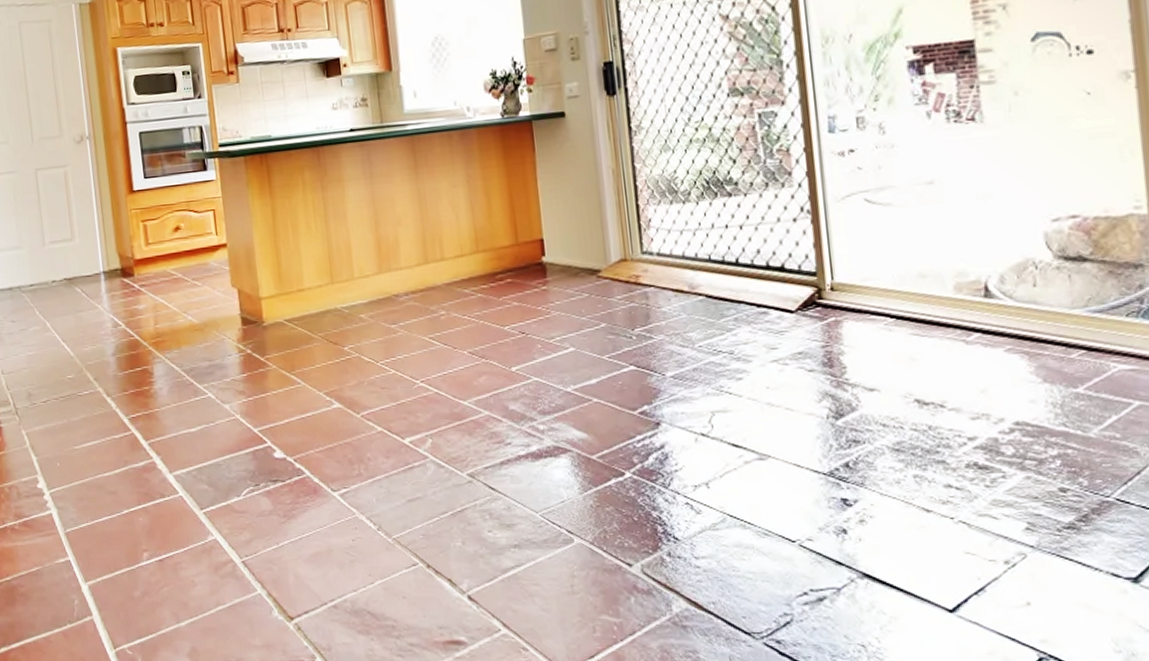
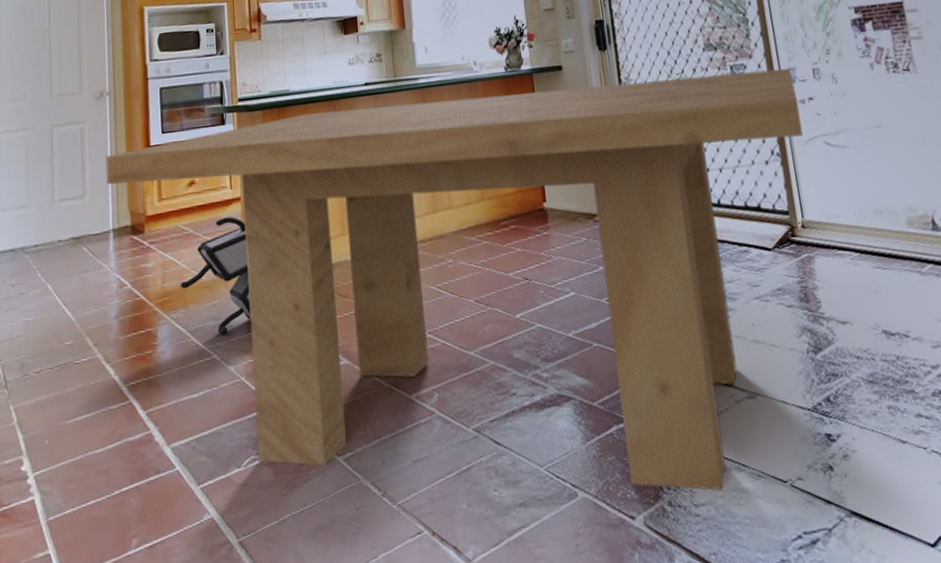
dining table: none [91,116,840,545] -> present [106,68,804,491]
step stool: none [172,262,244,376] -> present [180,216,252,336]

